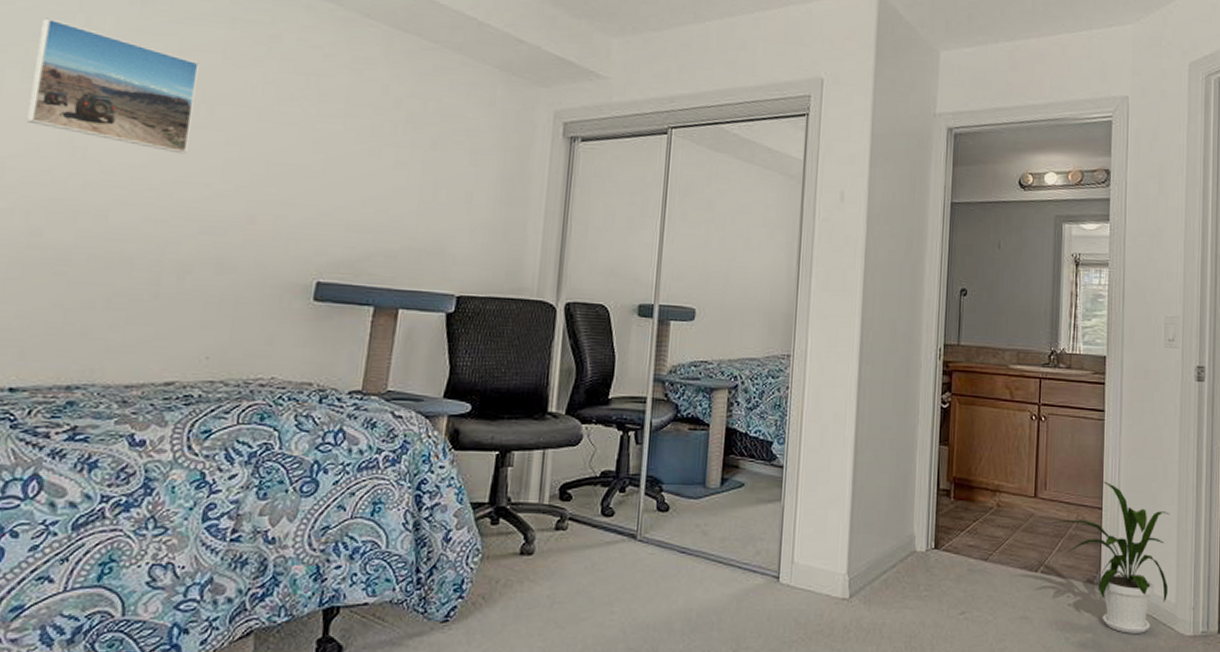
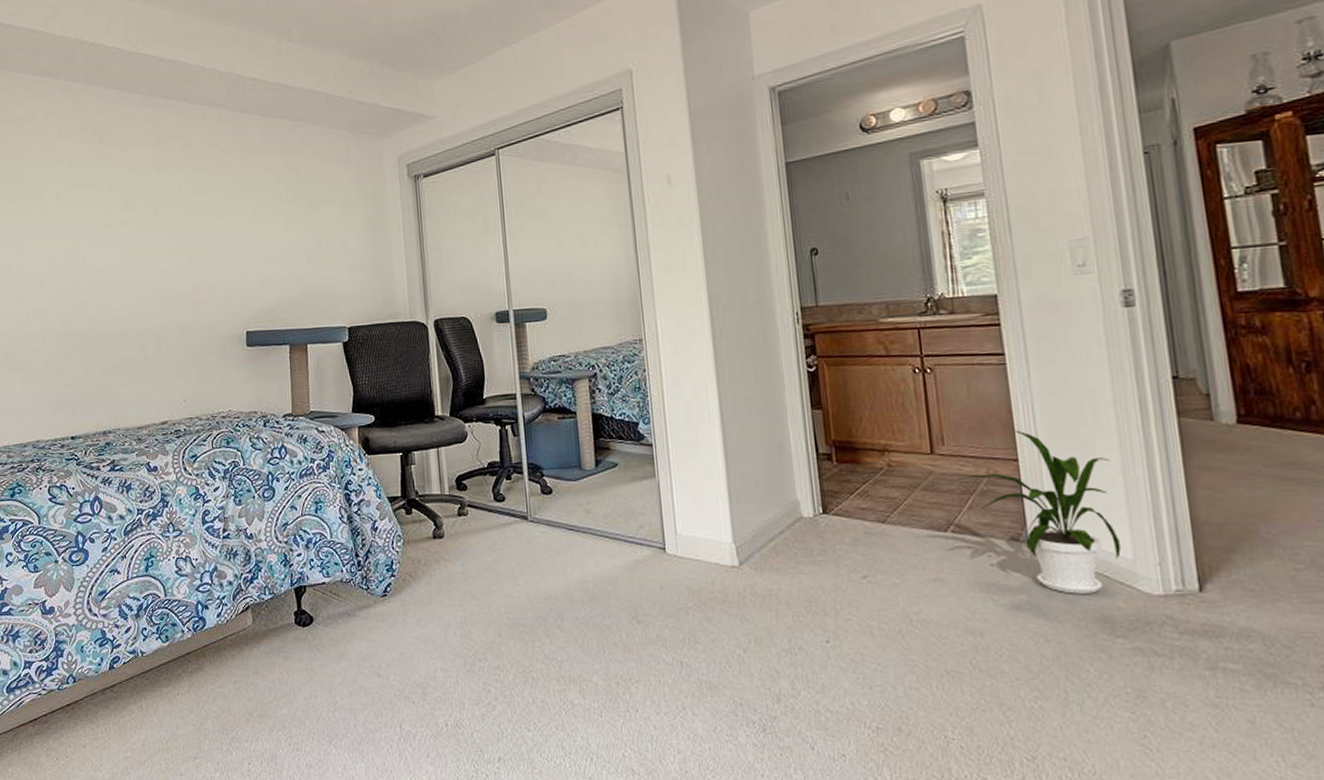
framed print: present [27,18,199,154] -> none [45,167,145,250]

